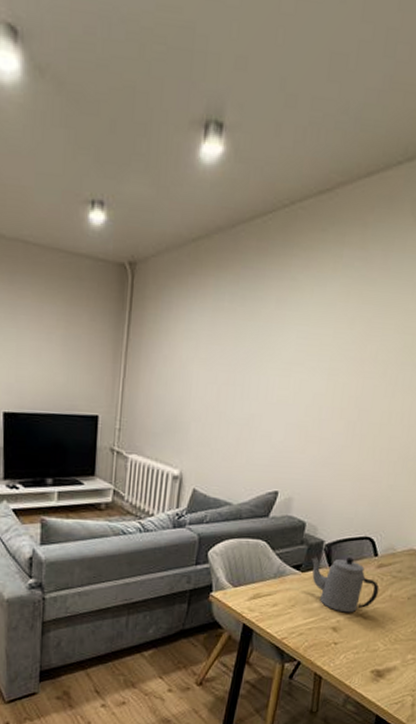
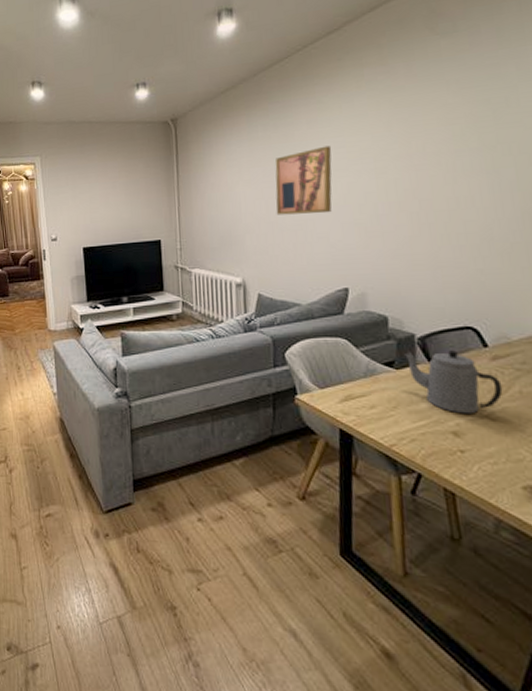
wall art: none [226,333,295,411] -> present [275,145,332,215]

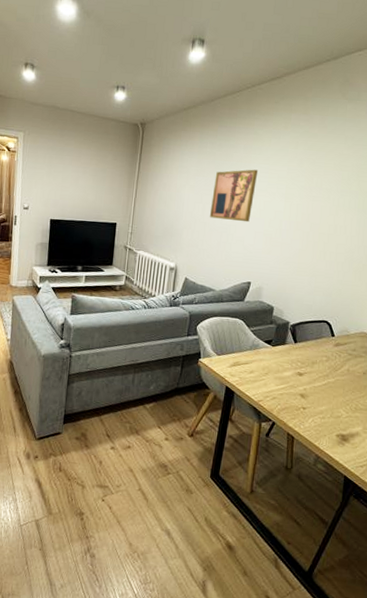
teapot: present [404,350,503,414] -> none [280,334,338,383]

